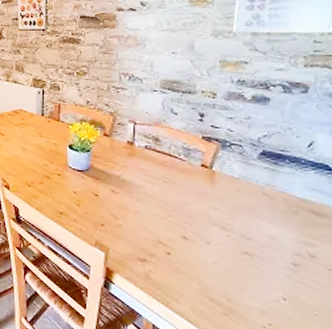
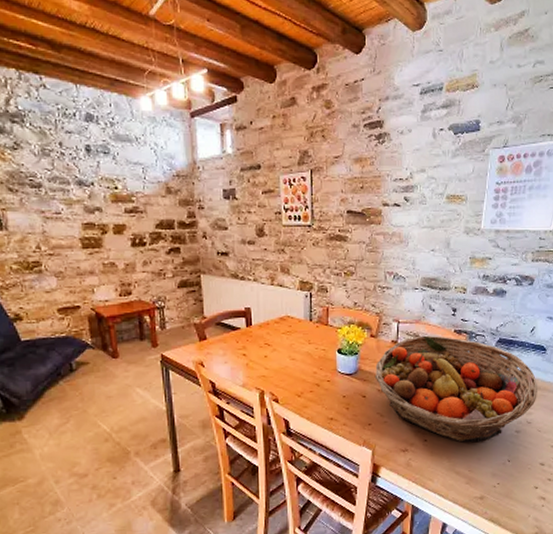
fruit basket: none [108,139,323,268] -> present [374,335,537,442]

